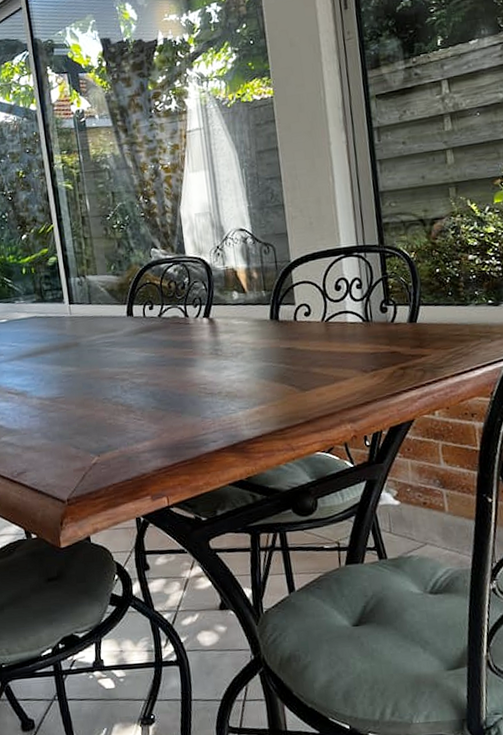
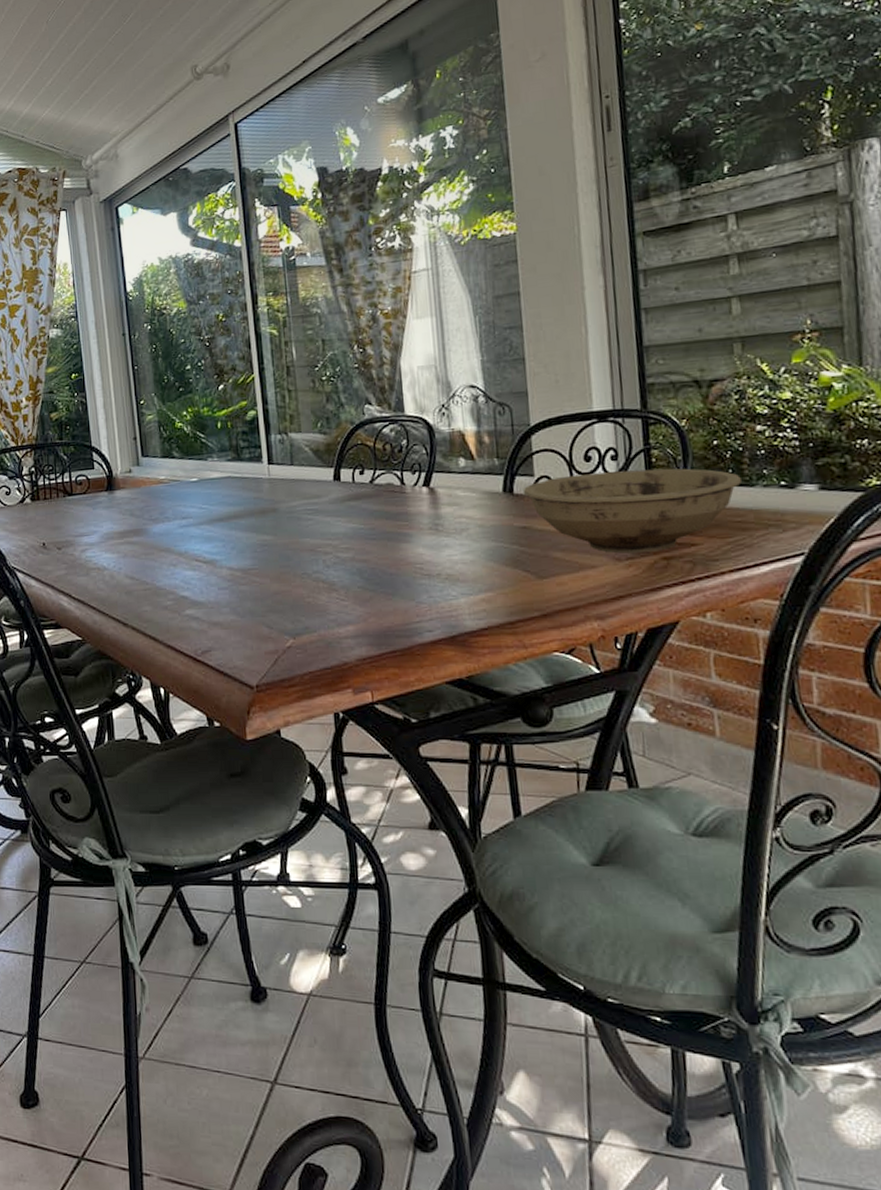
bowl: none [287,292,459,366] -> present [524,468,741,553]

